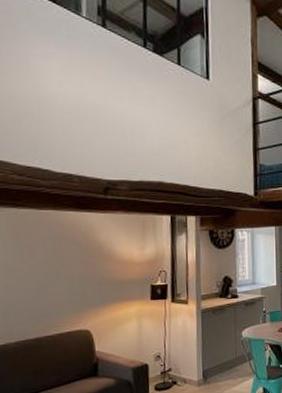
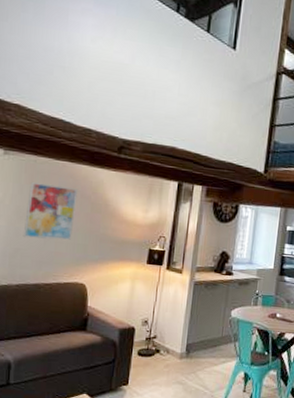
wall art: none [14,235,68,294] -> present [23,182,78,240]

